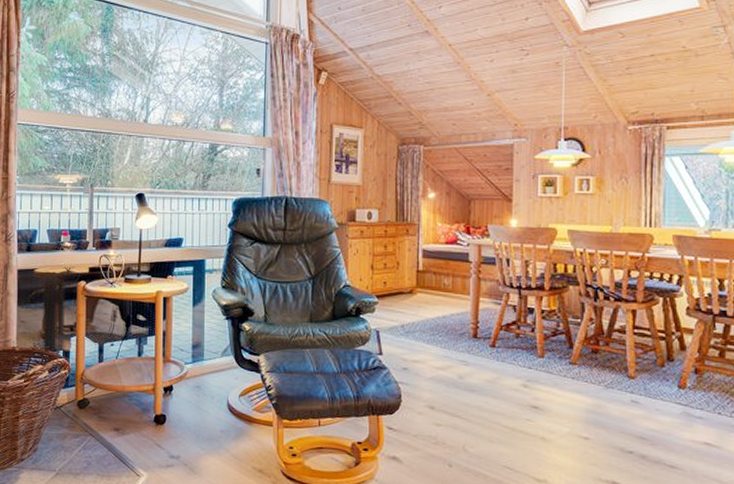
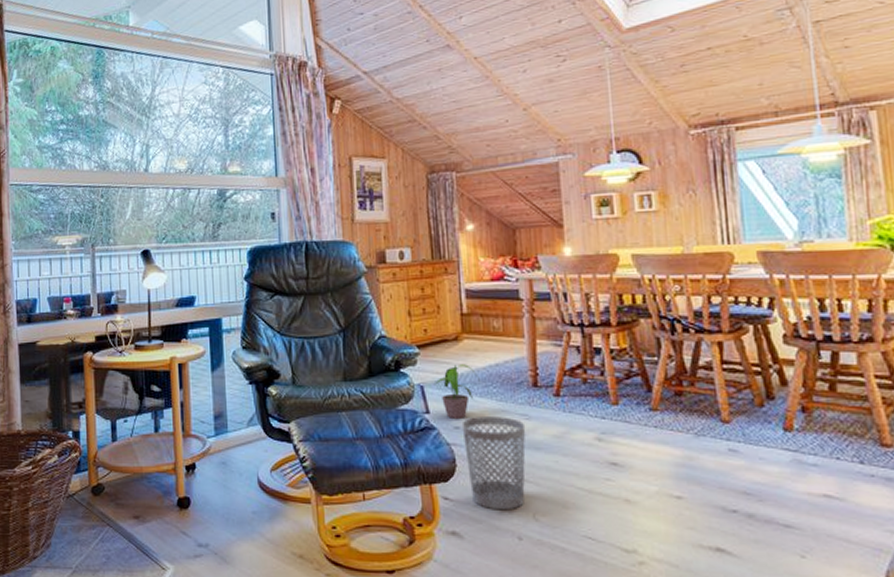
potted plant: none [389,314,429,361] -> present [435,364,482,418]
wastebasket: none [409,360,464,441] -> present [461,417,526,511]

